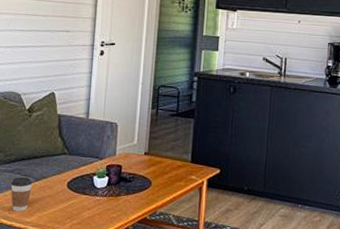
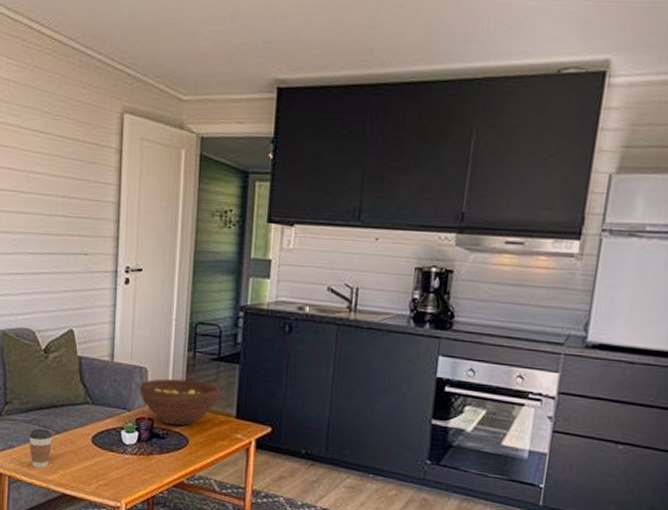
fruit bowl: none [110,131,178,171] -> present [140,378,220,426]

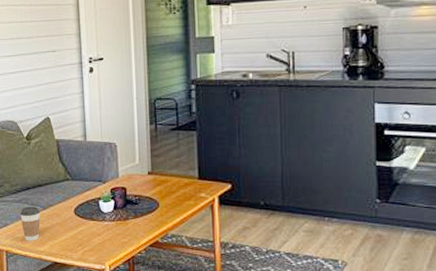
fruit bowl: present [140,378,220,426] -> none [111,150,182,192]

